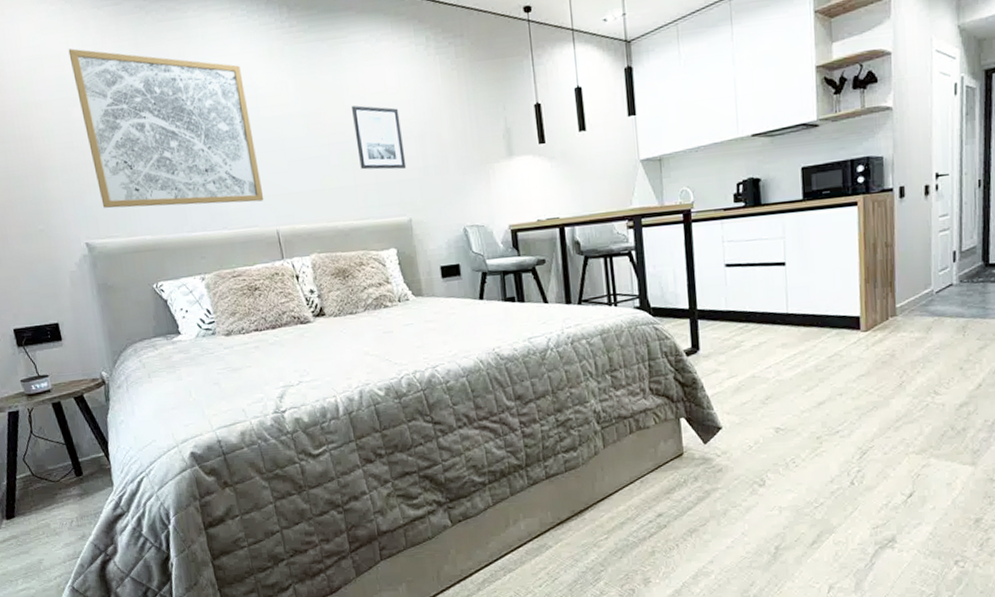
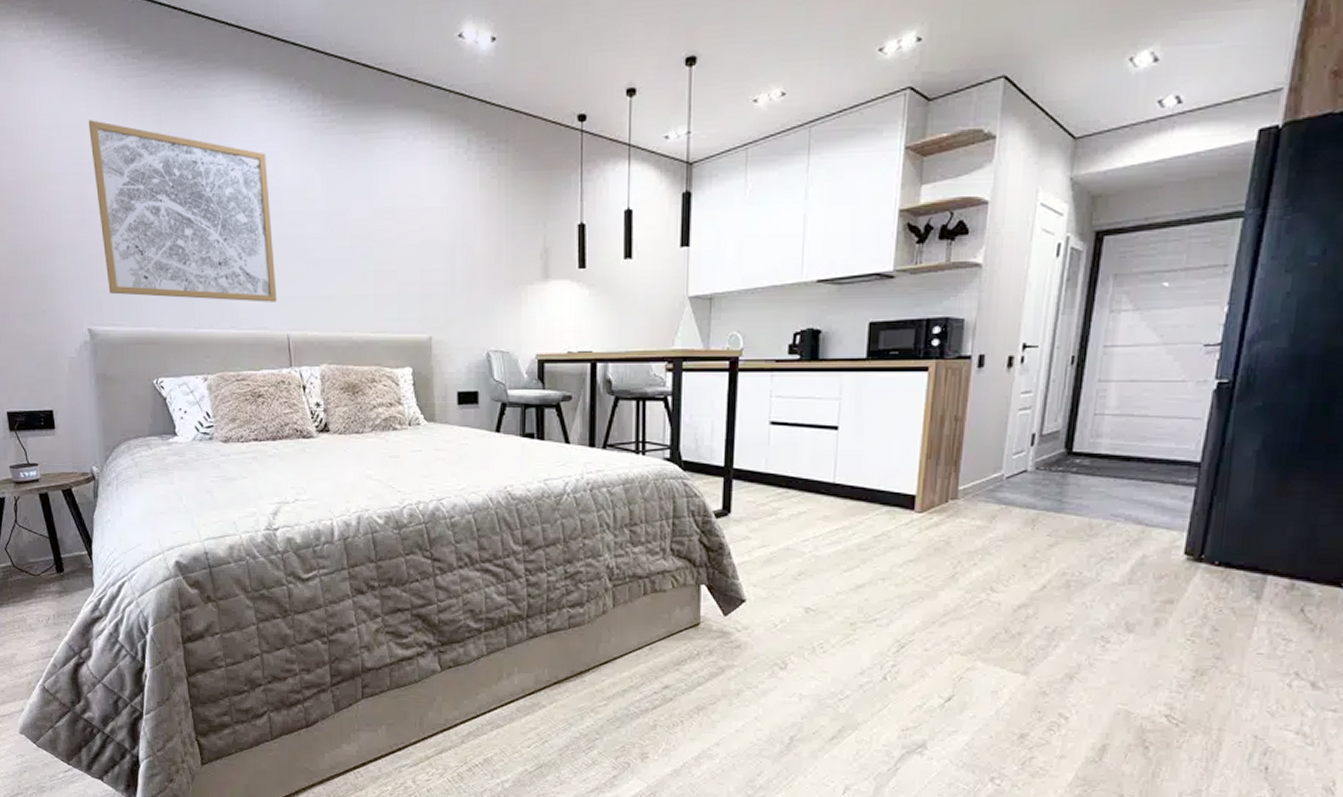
wall art: present [352,105,407,170] -> none [380,208,432,283]

